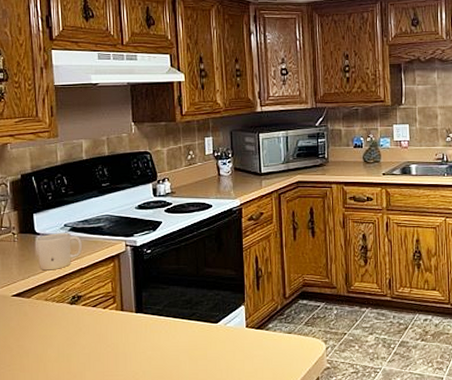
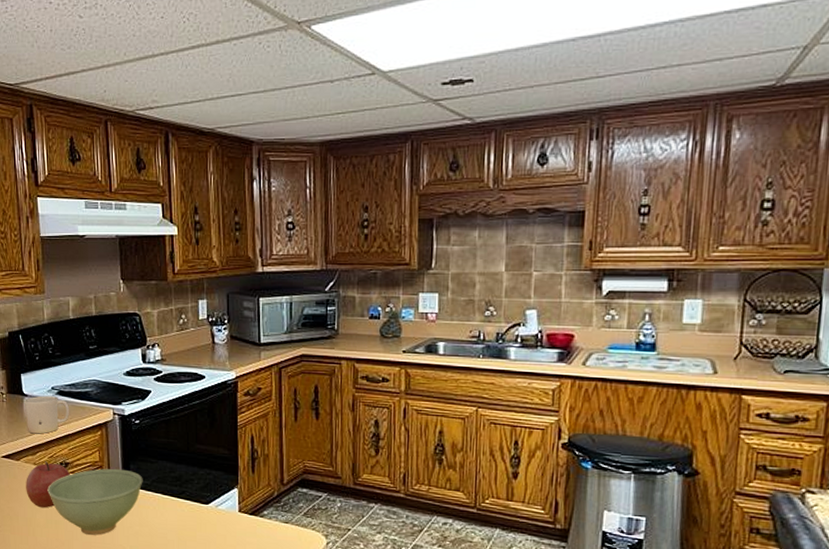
fruit: none [37,296,82,343] -> present [26,461,70,508]
bowl: none [59,297,155,364] -> present [47,468,143,535]

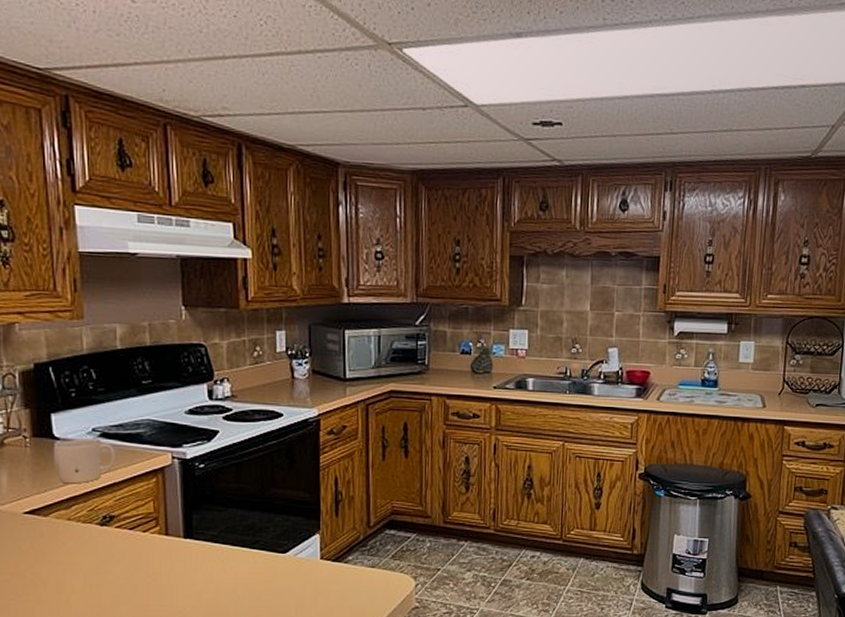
fruit: present [26,461,70,508] -> none [57,515,116,571]
bowl: present [47,468,143,535] -> none [86,519,209,597]

